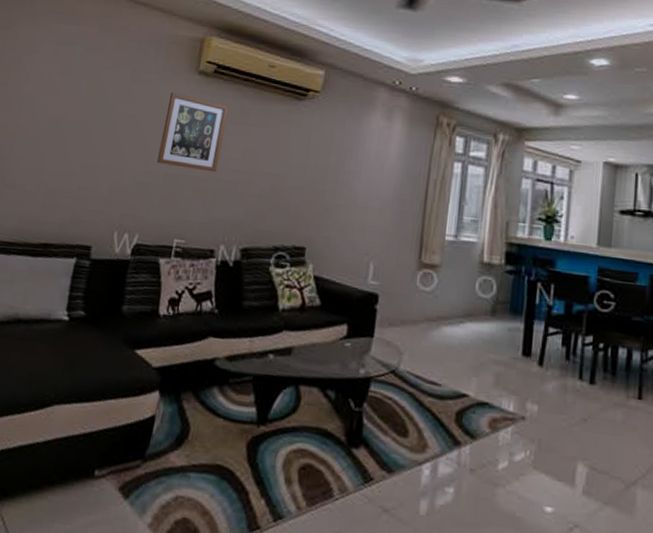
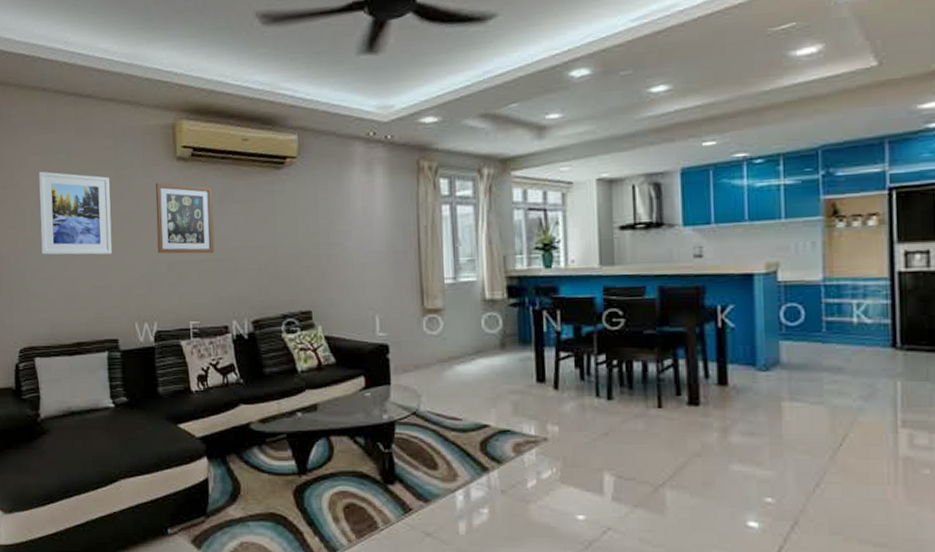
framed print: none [29,59,125,156] -> present [37,171,113,255]

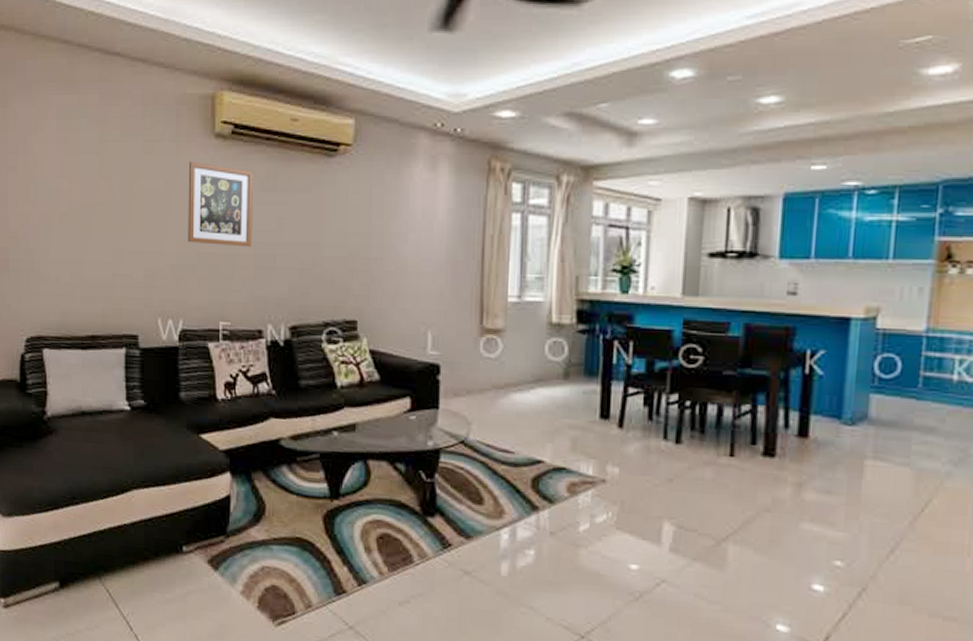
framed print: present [37,171,113,255] -> none [54,137,137,239]

